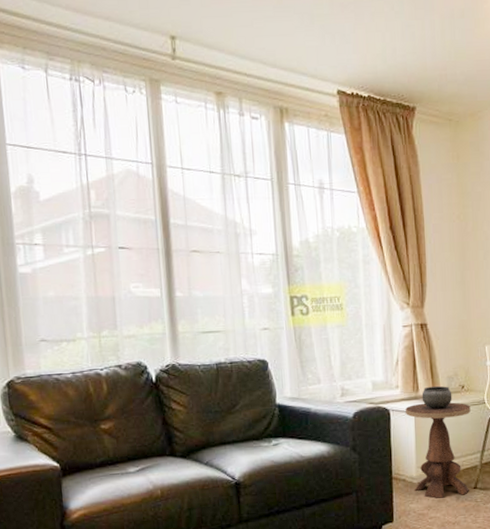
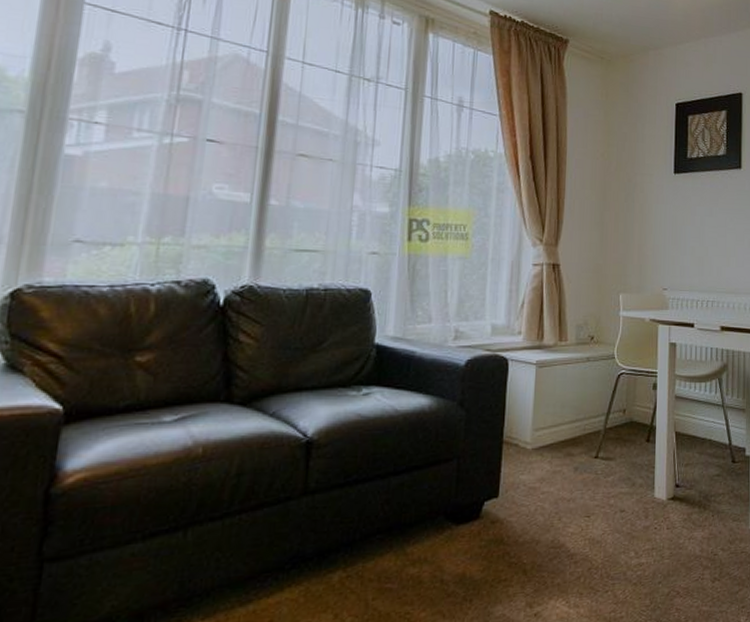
side table: present [406,385,471,499] -> none [526,334,599,470]

